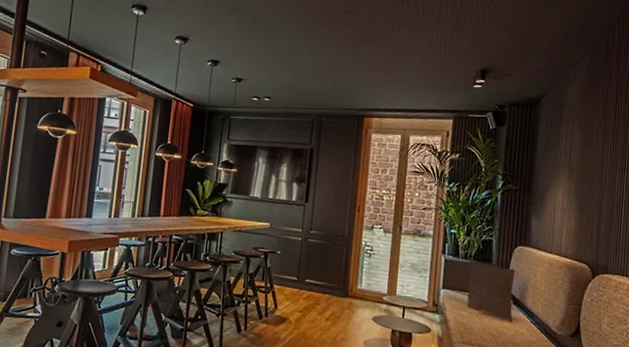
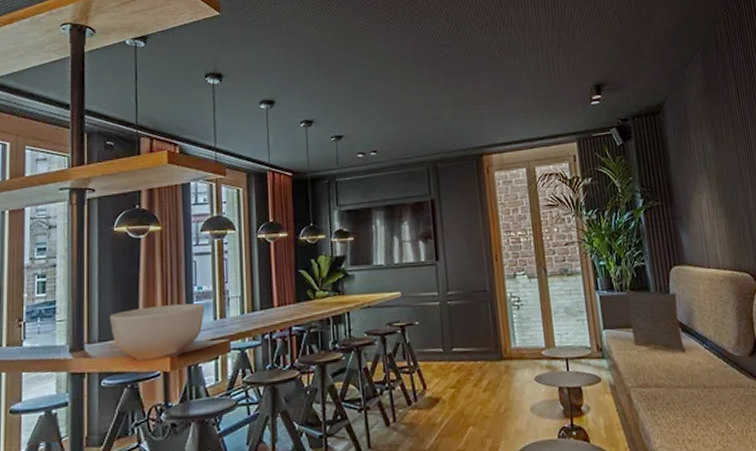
bowl: none [24,196,104,243] -> present [109,303,206,362]

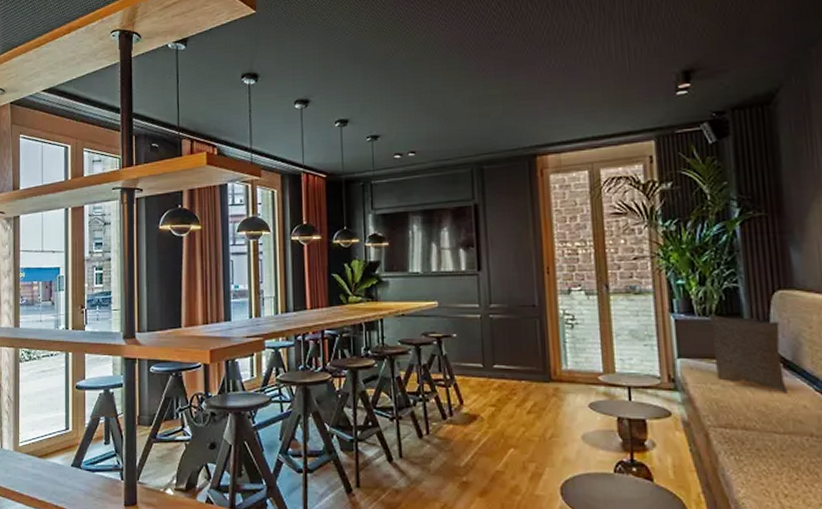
bowl: present [109,303,206,362] -> none [156,301,242,353]

